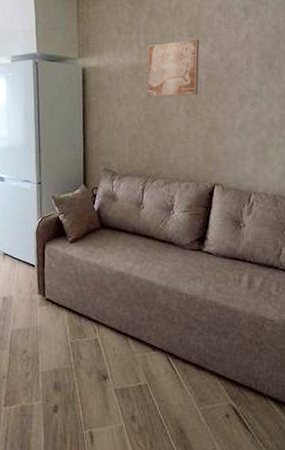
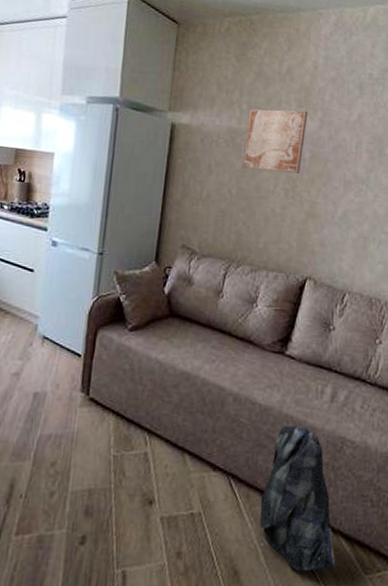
jacket: none [196,310,268,429] -> present [259,426,336,572]

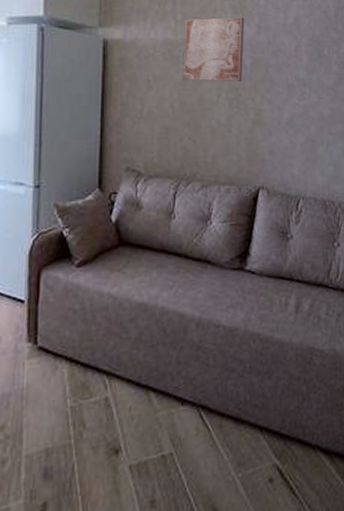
jacket: present [259,426,336,572] -> none [234,343,318,497]

